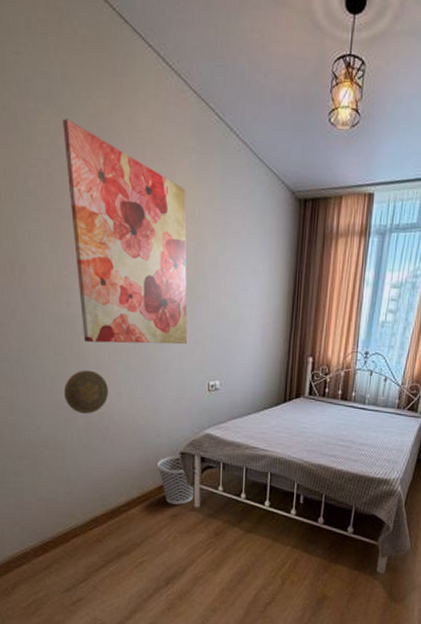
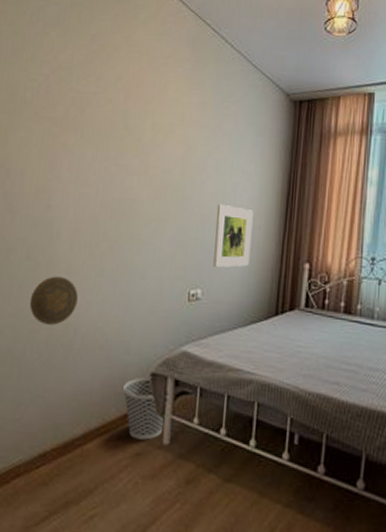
wall art: present [63,118,188,345] -> none [58,39,178,249]
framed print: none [229,302,263,362] -> present [213,203,253,268]

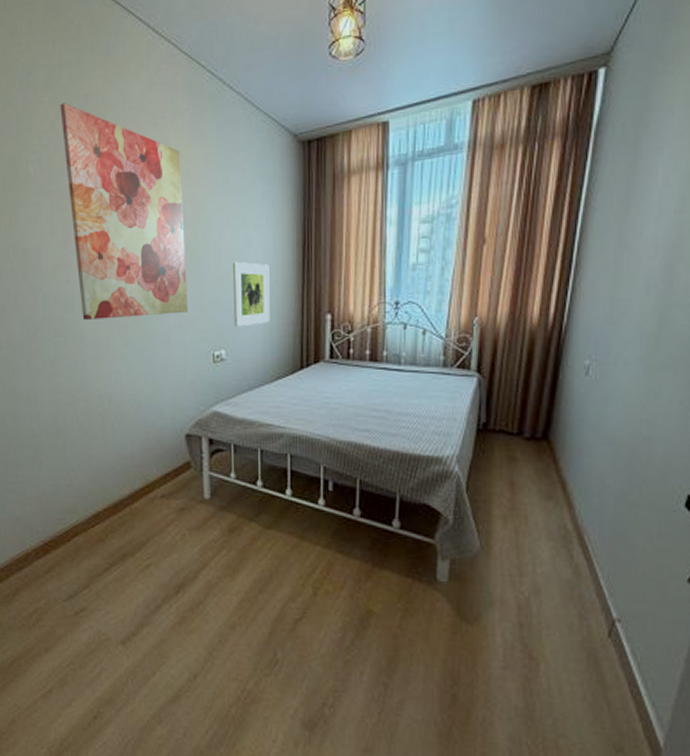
decorative plate: present [29,276,78,325] -> none [63,349,108,397]
wall art: none [58,39,178,249] -> present [60,103,189,320]
wastebasket: present [122,376,167,440] -> none [160,437,205,496]

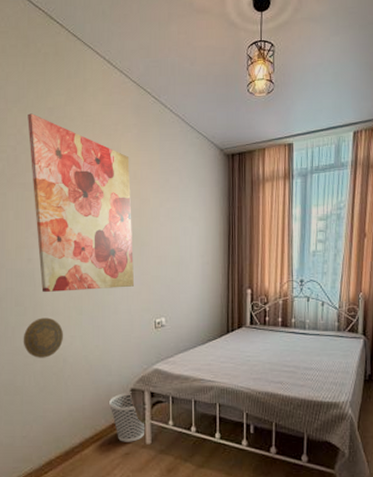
decorative plate: none [63,349,108,397] -> present [23,317,63,358]
wastebasket: none [160,437,205,496] -> present [108,392,147,442]
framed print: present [232,261,270,327] -> none [171,246,202,299]

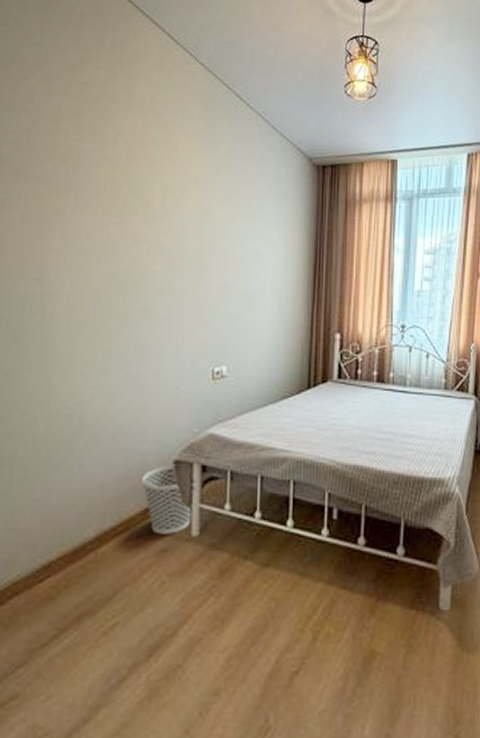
decorative plate: present [23,317,63,358] -> none [19,360,81,417]
wall art: present [27,113,135,292] -> none [50,86,190,326]

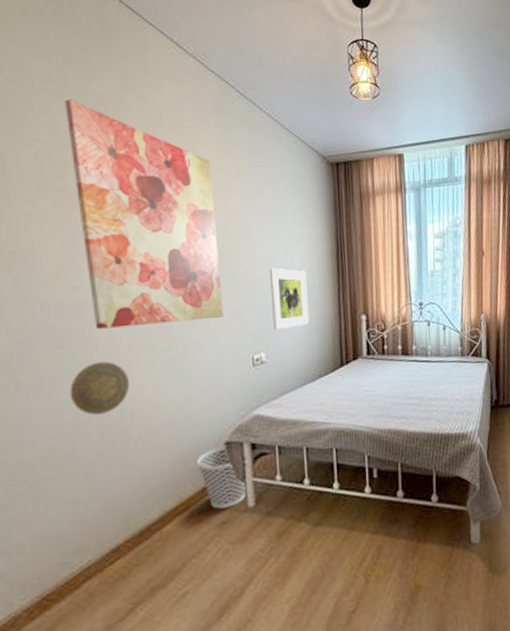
decorative plate: none [19,360,81,417] -> present [69,361,129,415]
wall art: none [50,86,190,326] -> present [65,99,225,329]
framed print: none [238,273,279,342] -> present [269,267,309,330]

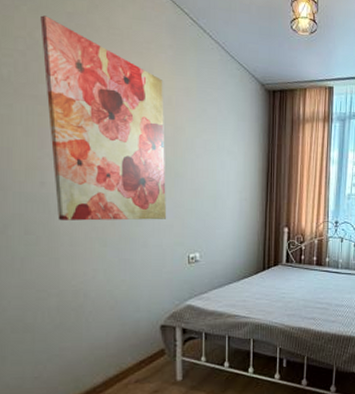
decorative plate: present [69,361,129,415] -> none [34,248,84,292]
wastebasket: present [196,445,248,509] -> none [135,328,178,380]
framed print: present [269,267,309,330] -> none [207,179,239,235]

